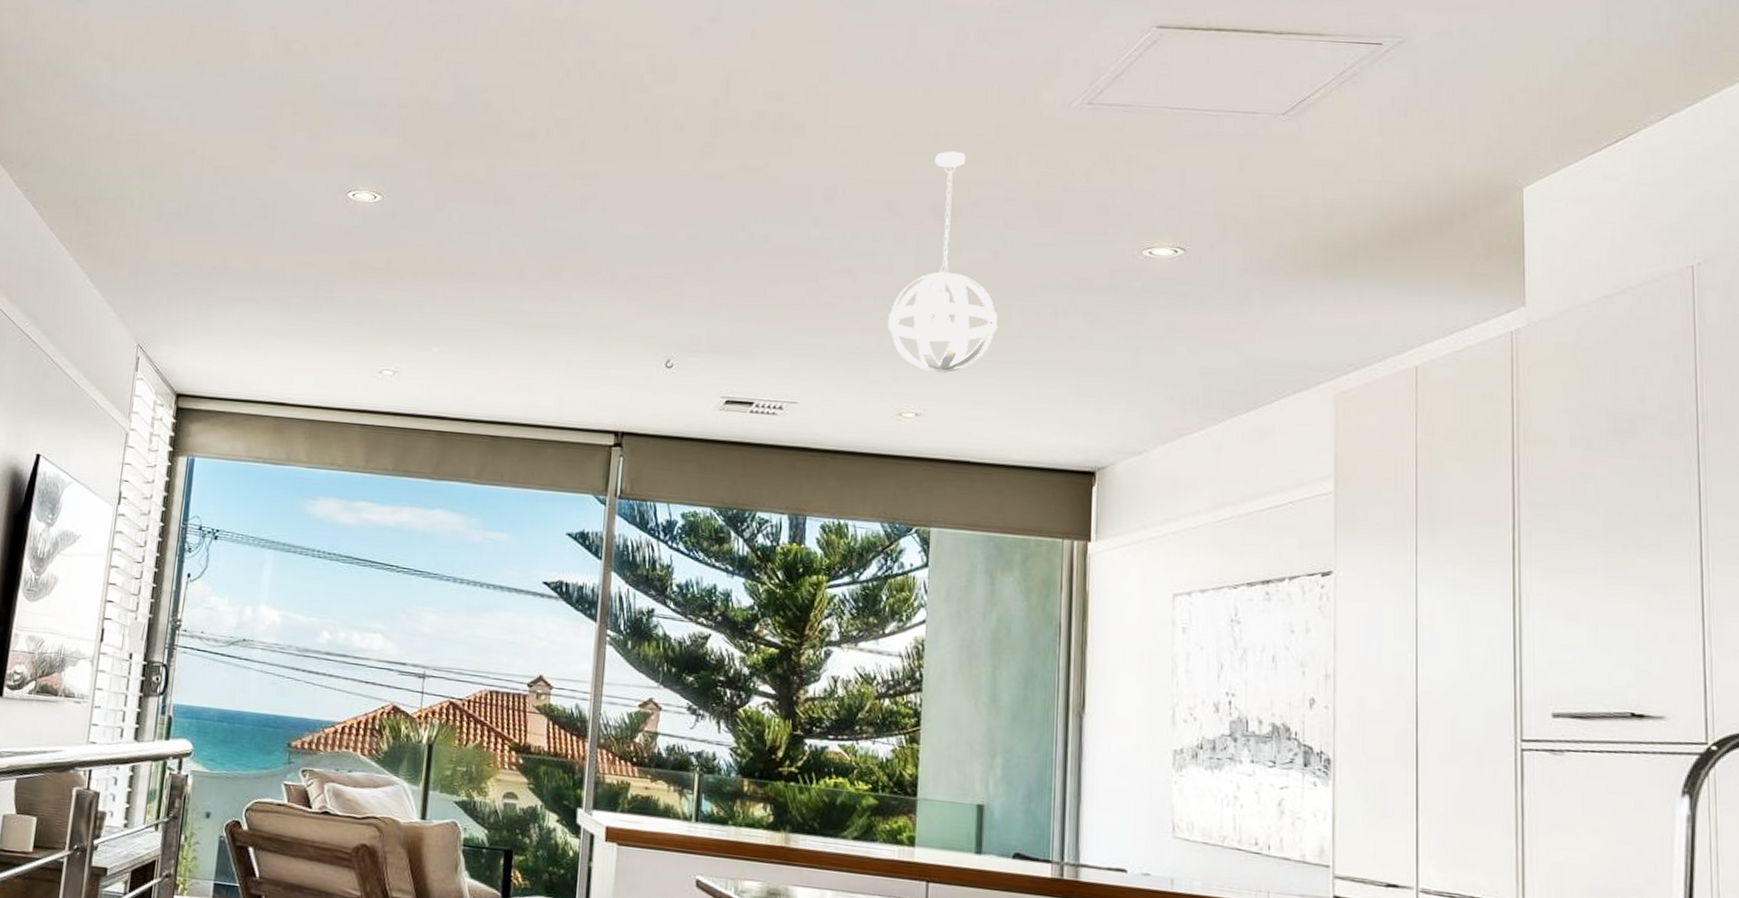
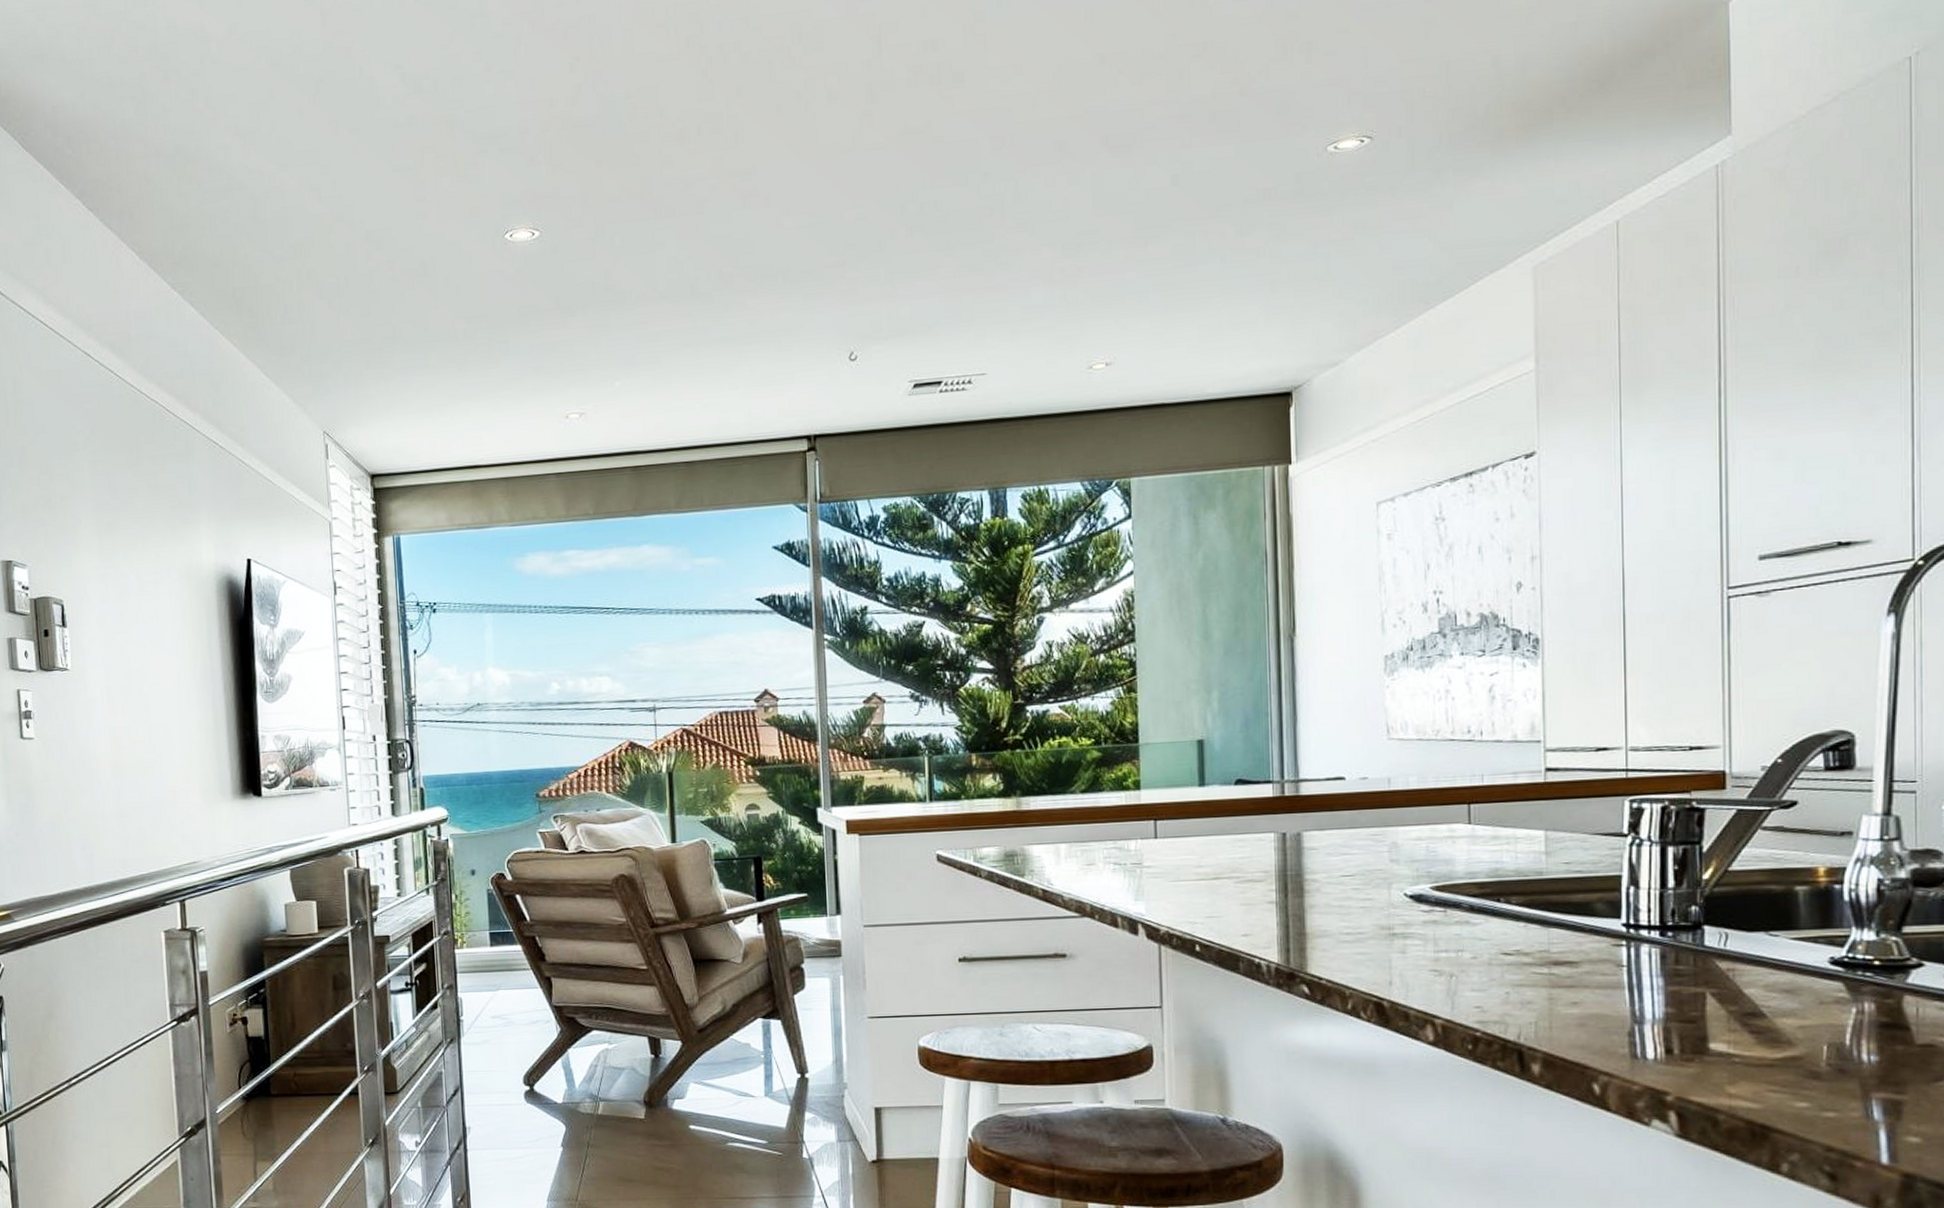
pendant light: present [888,151,998,374] -> none [1070,72,1183,318]

